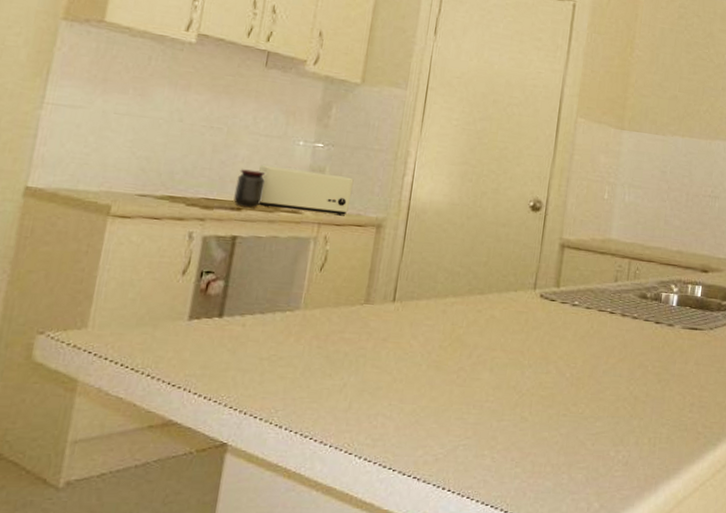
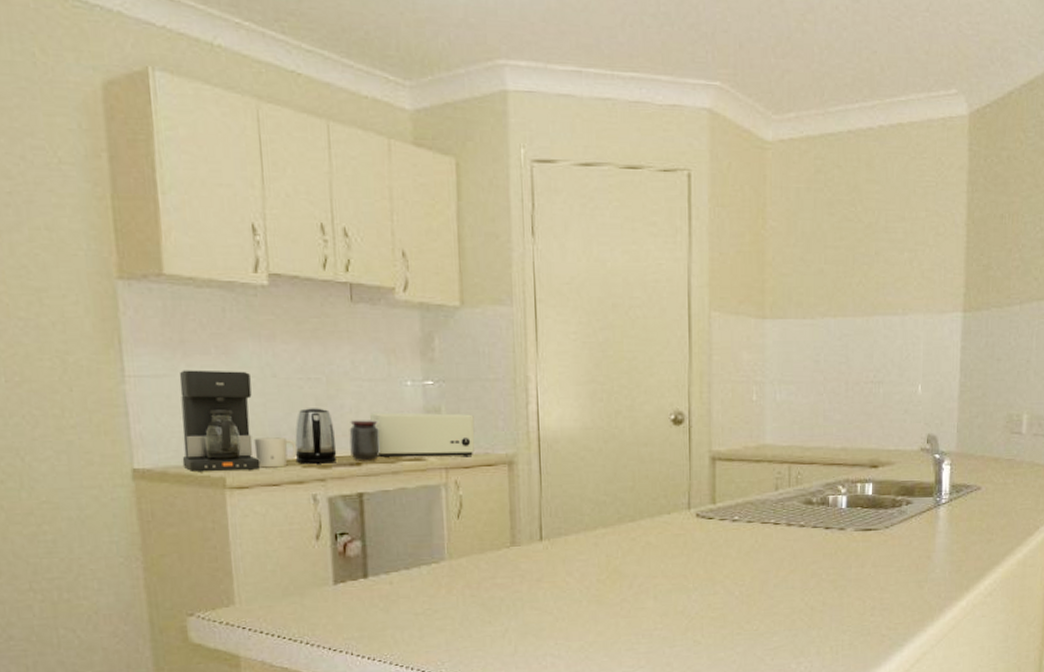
coffee maker: none [74,104,159,203] -> present [179,370,261,473]
mug: none [144,173,186,203] -> present [254,437,298,468]
kettle: none [181,152,225,206] -> present [295,408,338,464]

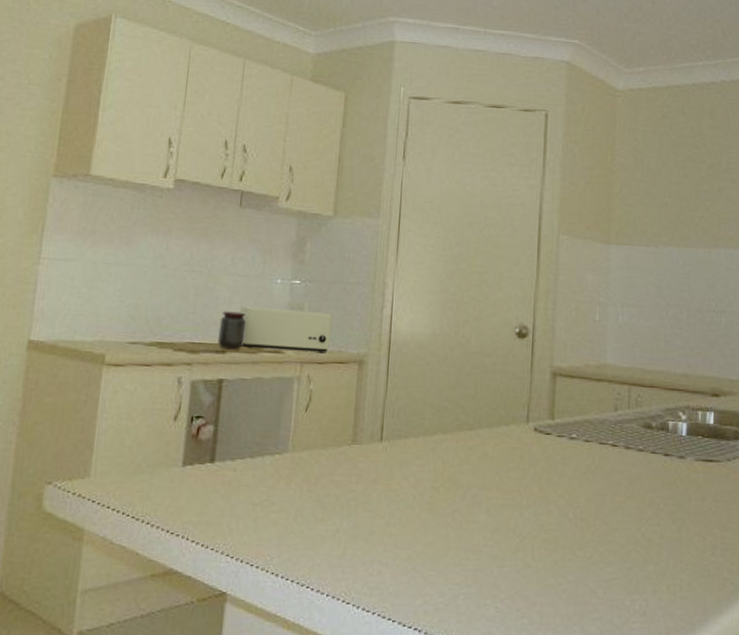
coffee maker: present [179,370,261,473] -> none [71,256,144,351]
mug: present [254,437,298,468] -> none [134,320,173,349]
kettle: present [295,408,338,464] -> none [168,297,208,349]

